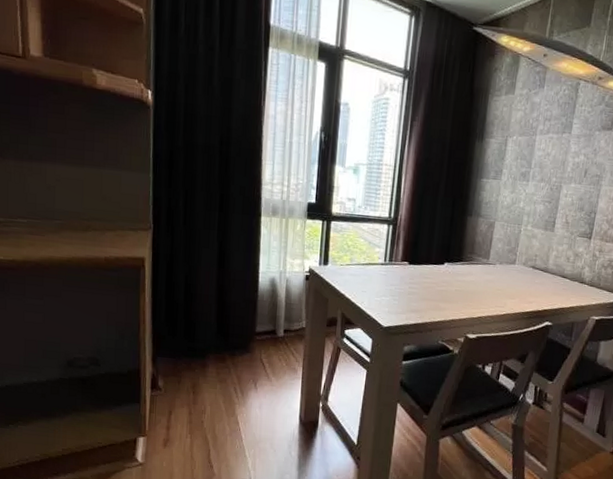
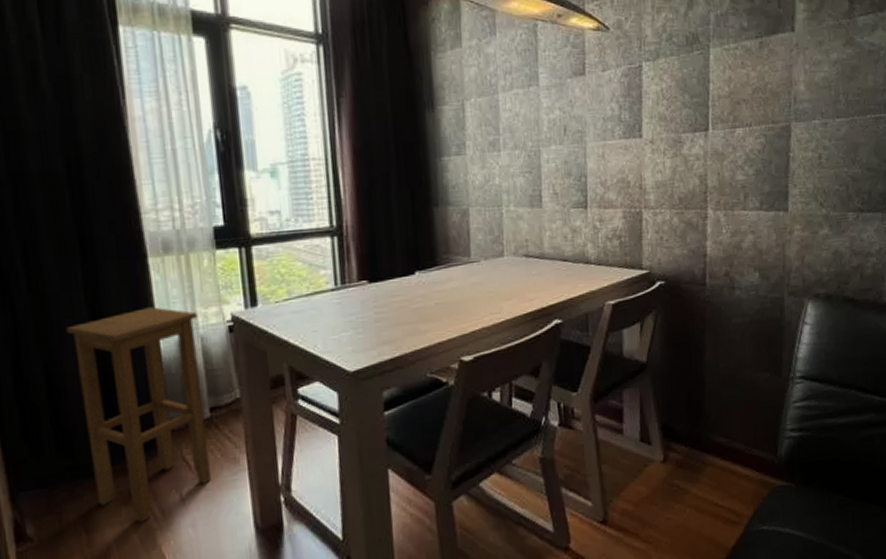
stool: none [203,251,287,396] -> present [67,307,211,523]

